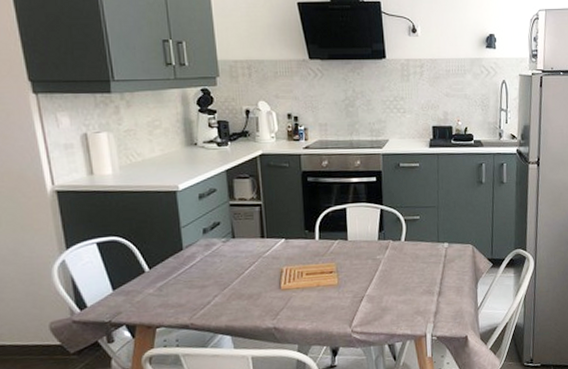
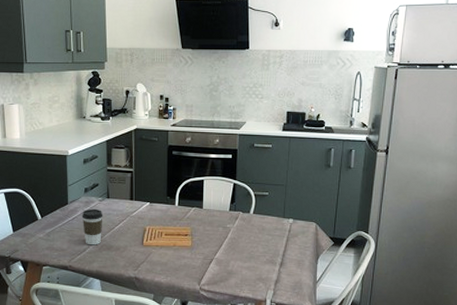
coffee cup: none [201,252,229,297] -> present [81,208,103,245]

